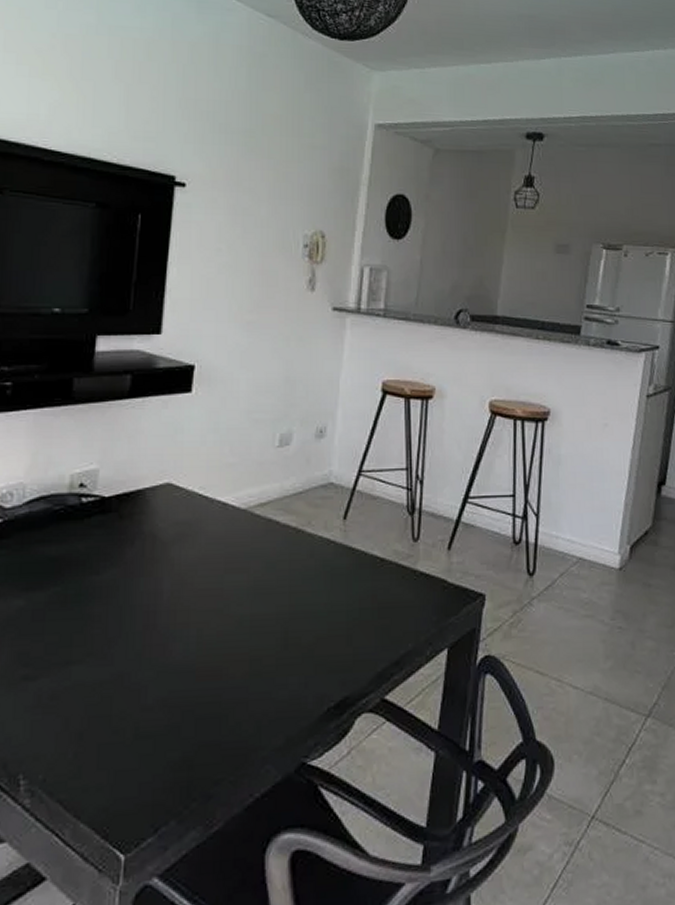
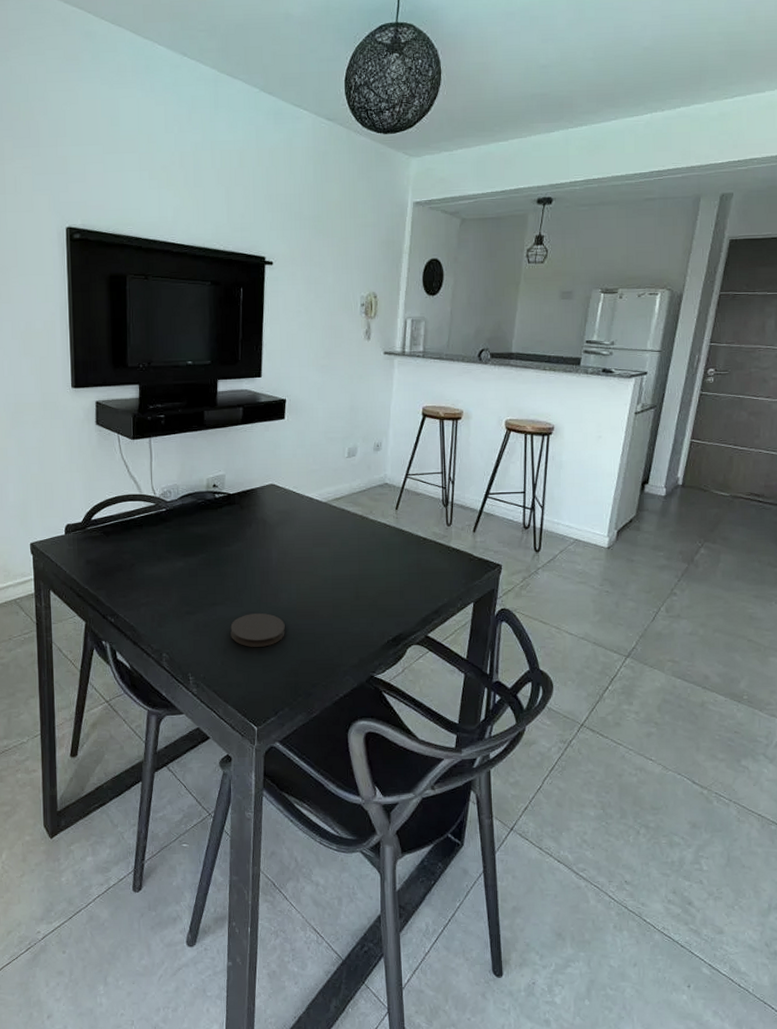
coaster: none [91,674,177,728] -> present [230,613,285,647]

